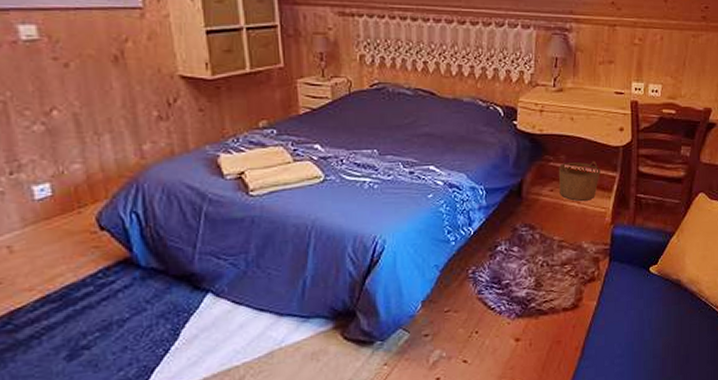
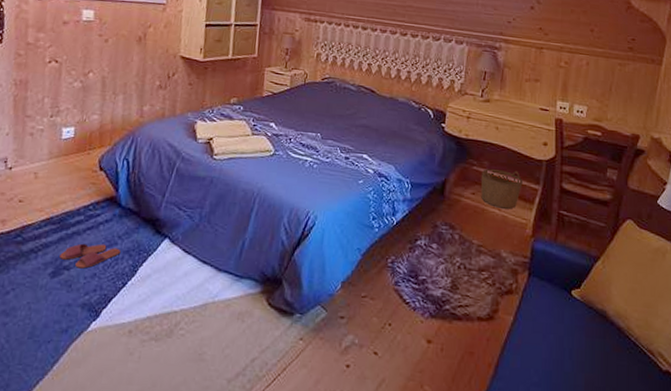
slippers: none [72,312,153,345] -> present [60,243,121,269]

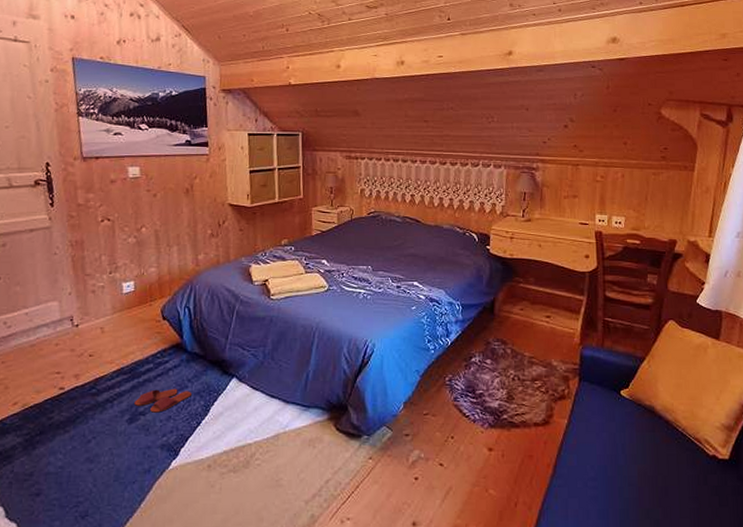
basket: present [481,169,523,209] -> none [527,284,568,321]

